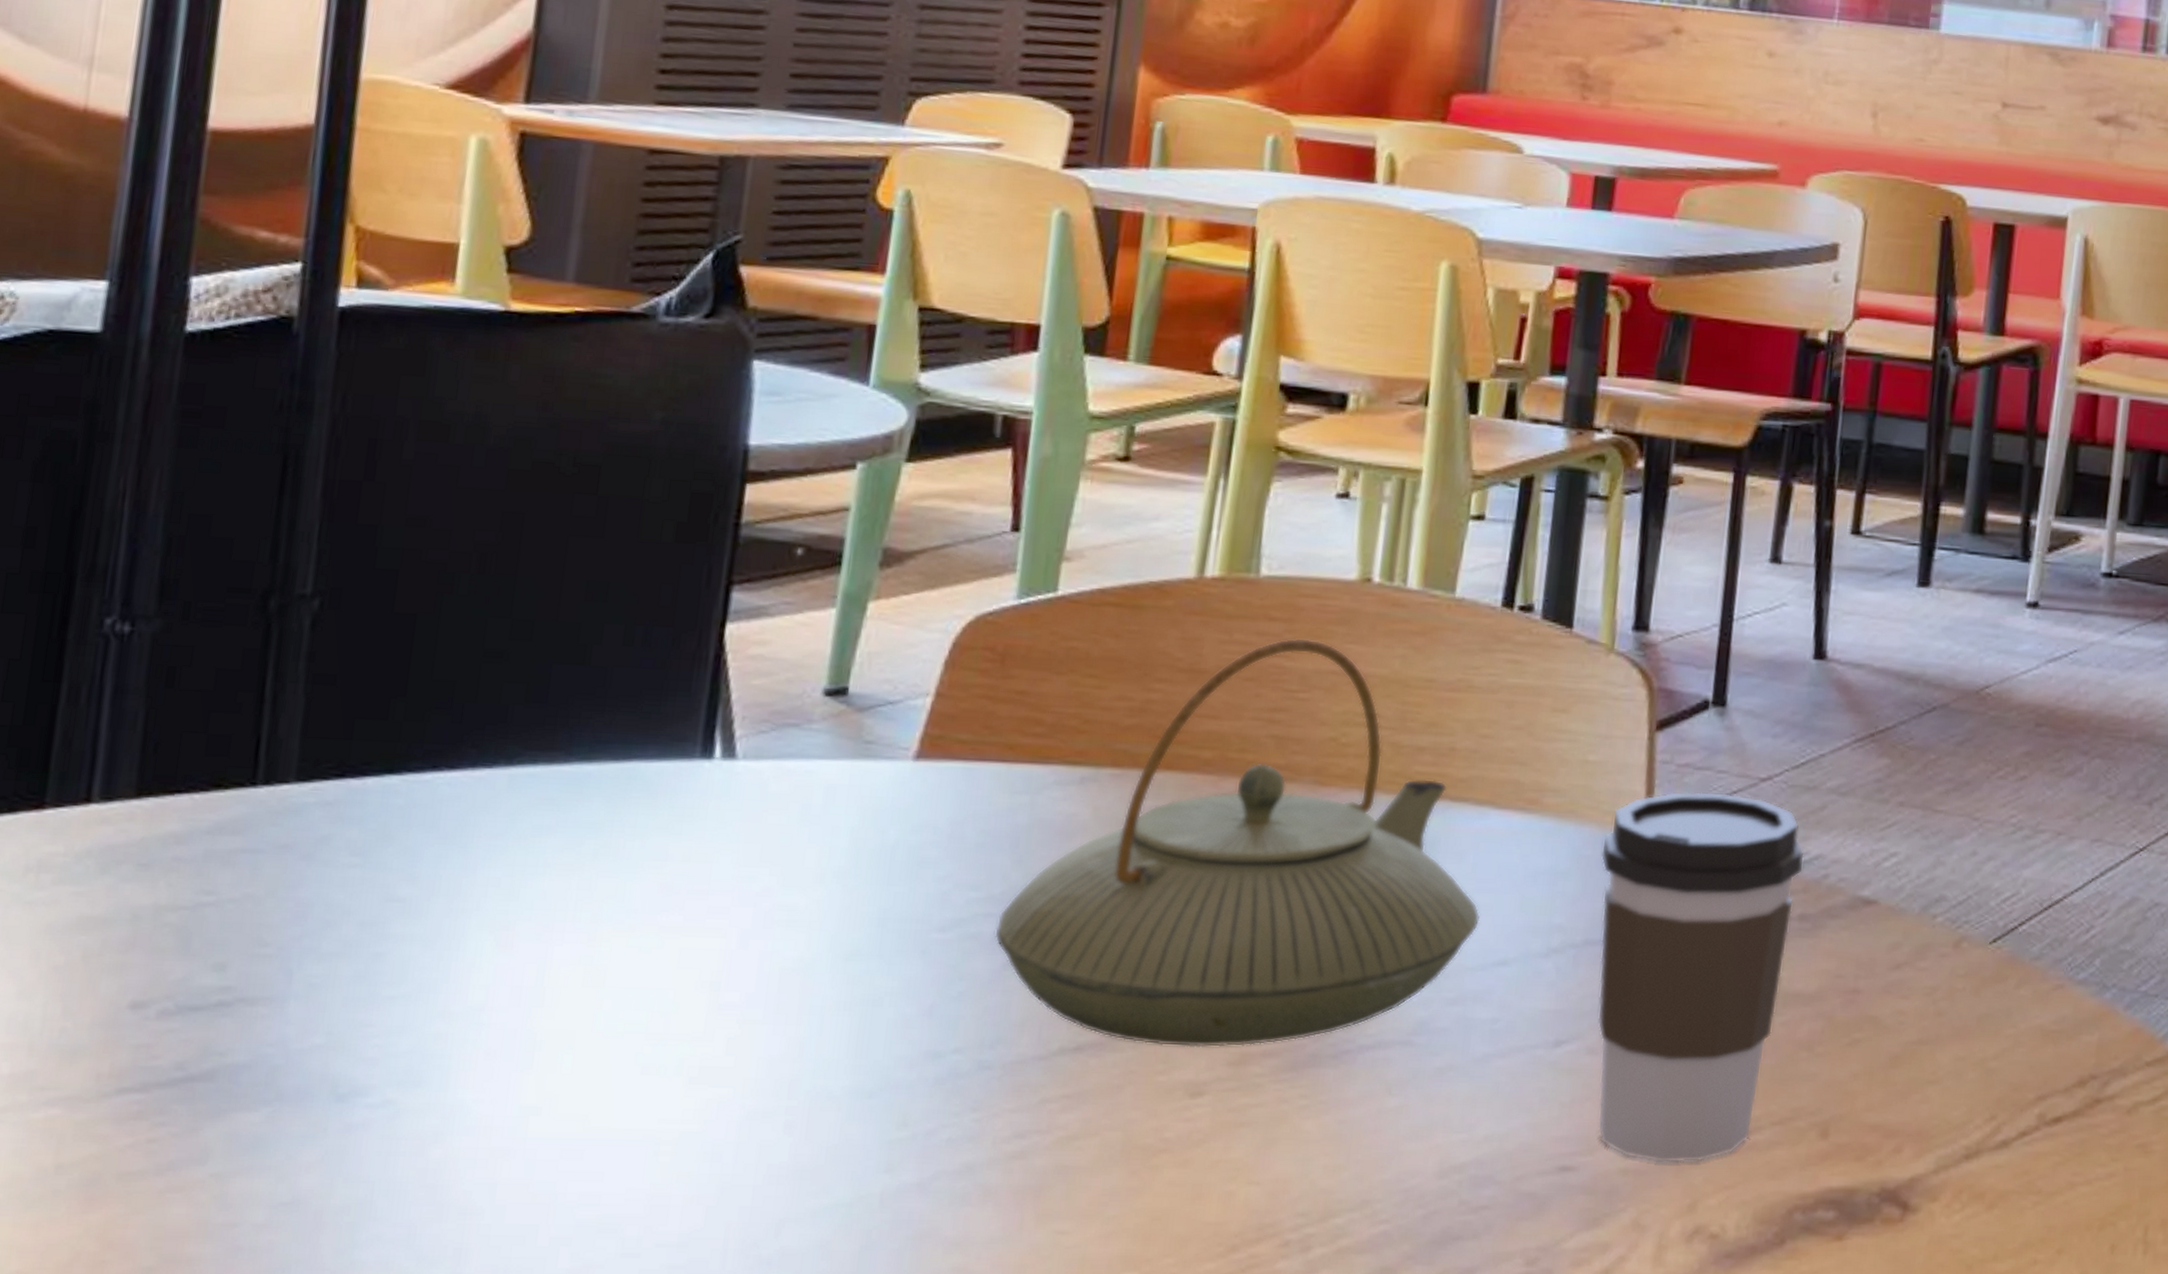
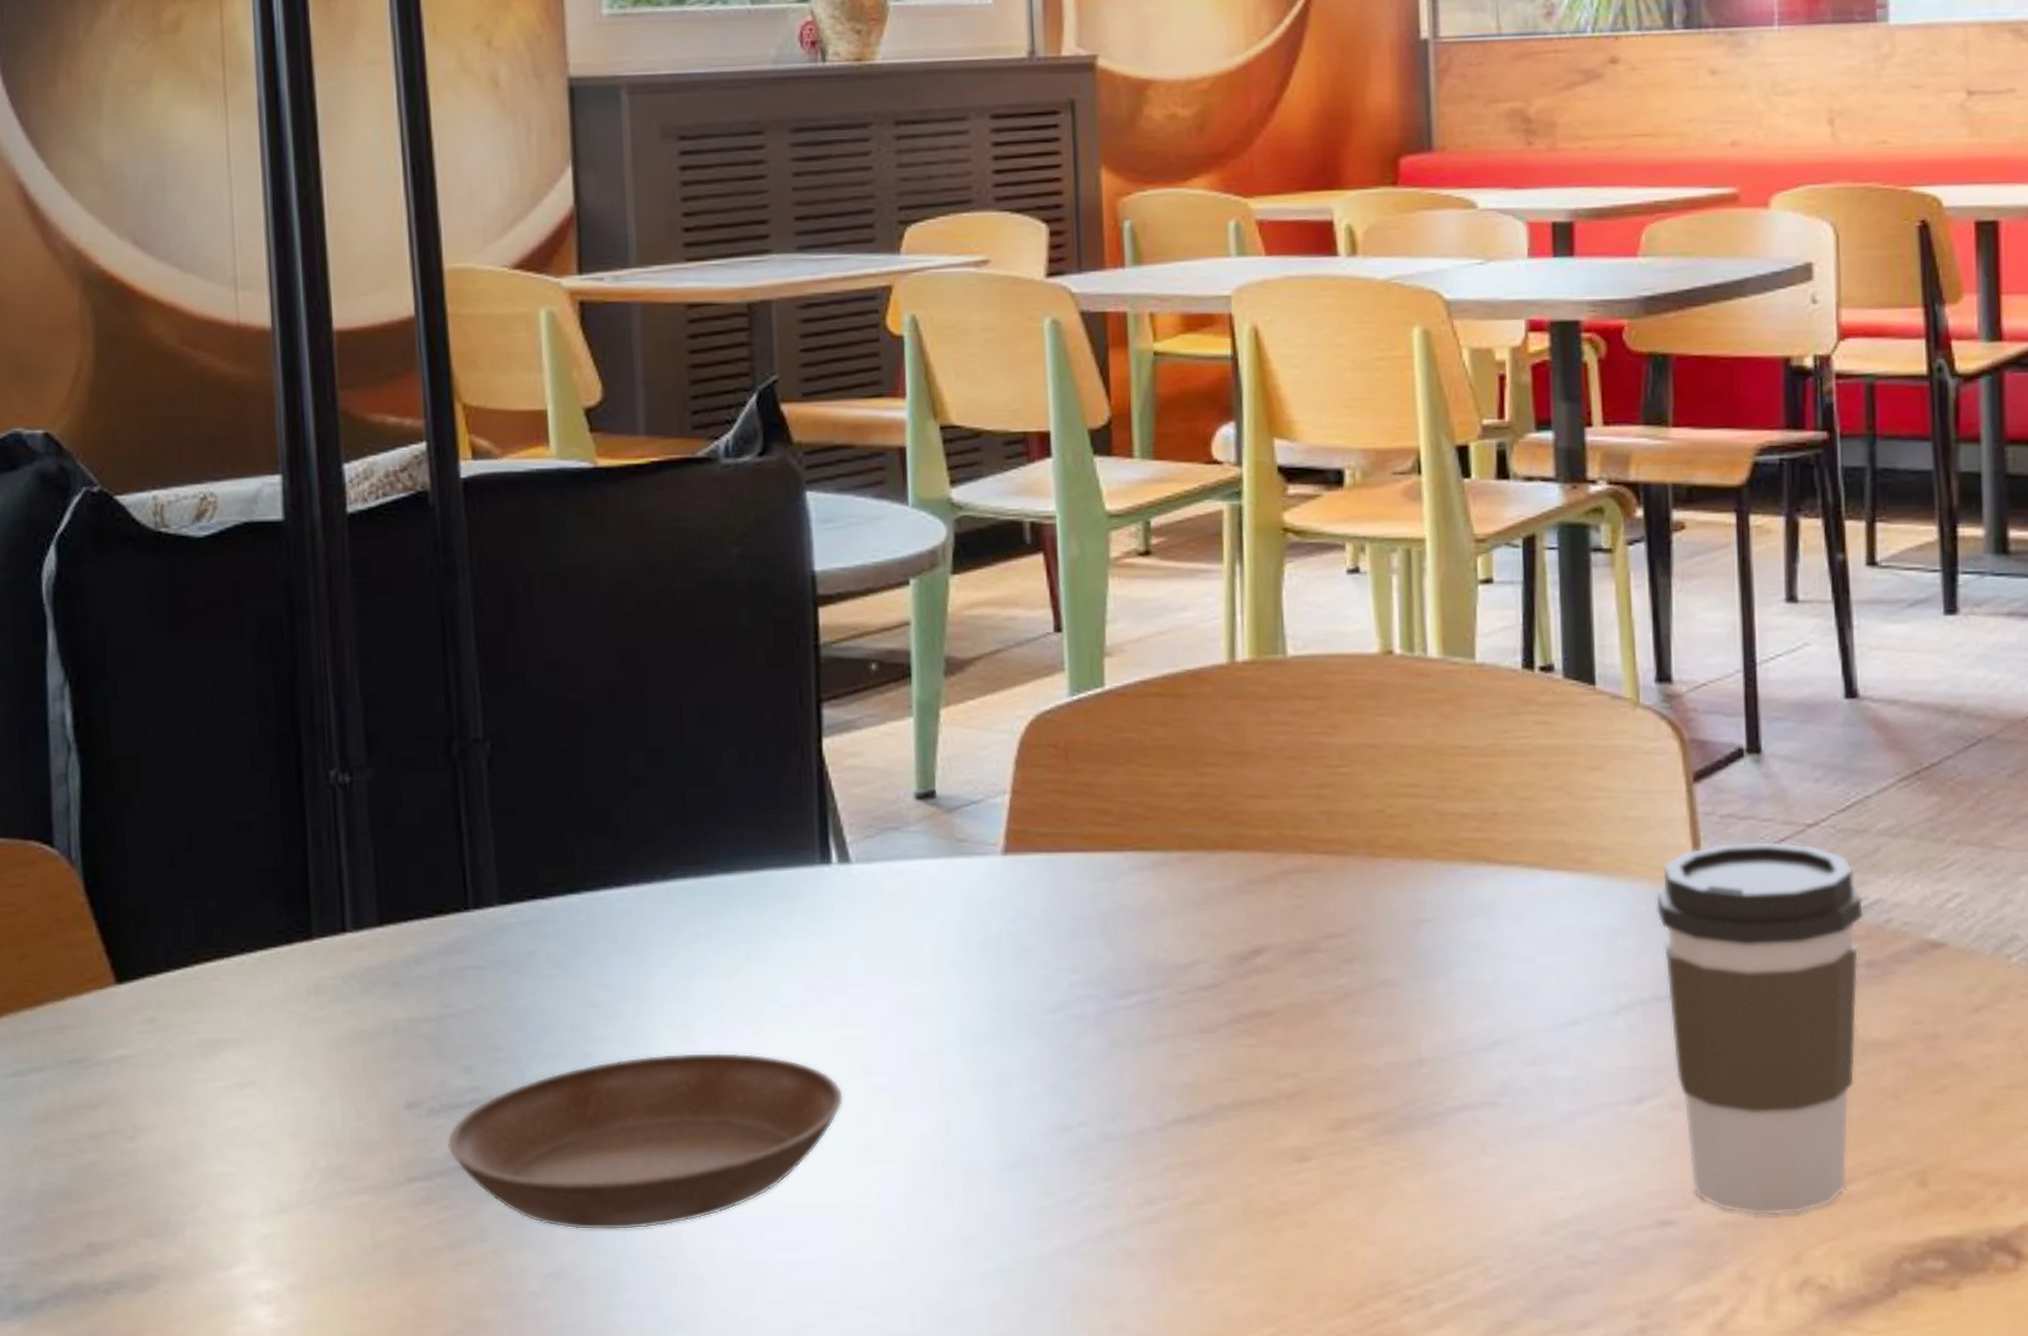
saucer: none [176,957,685,1155] -> present [447,1052,844,1230]
teapot: present [994,638,1481,1048] -> none [1099,714,1547,1115]

